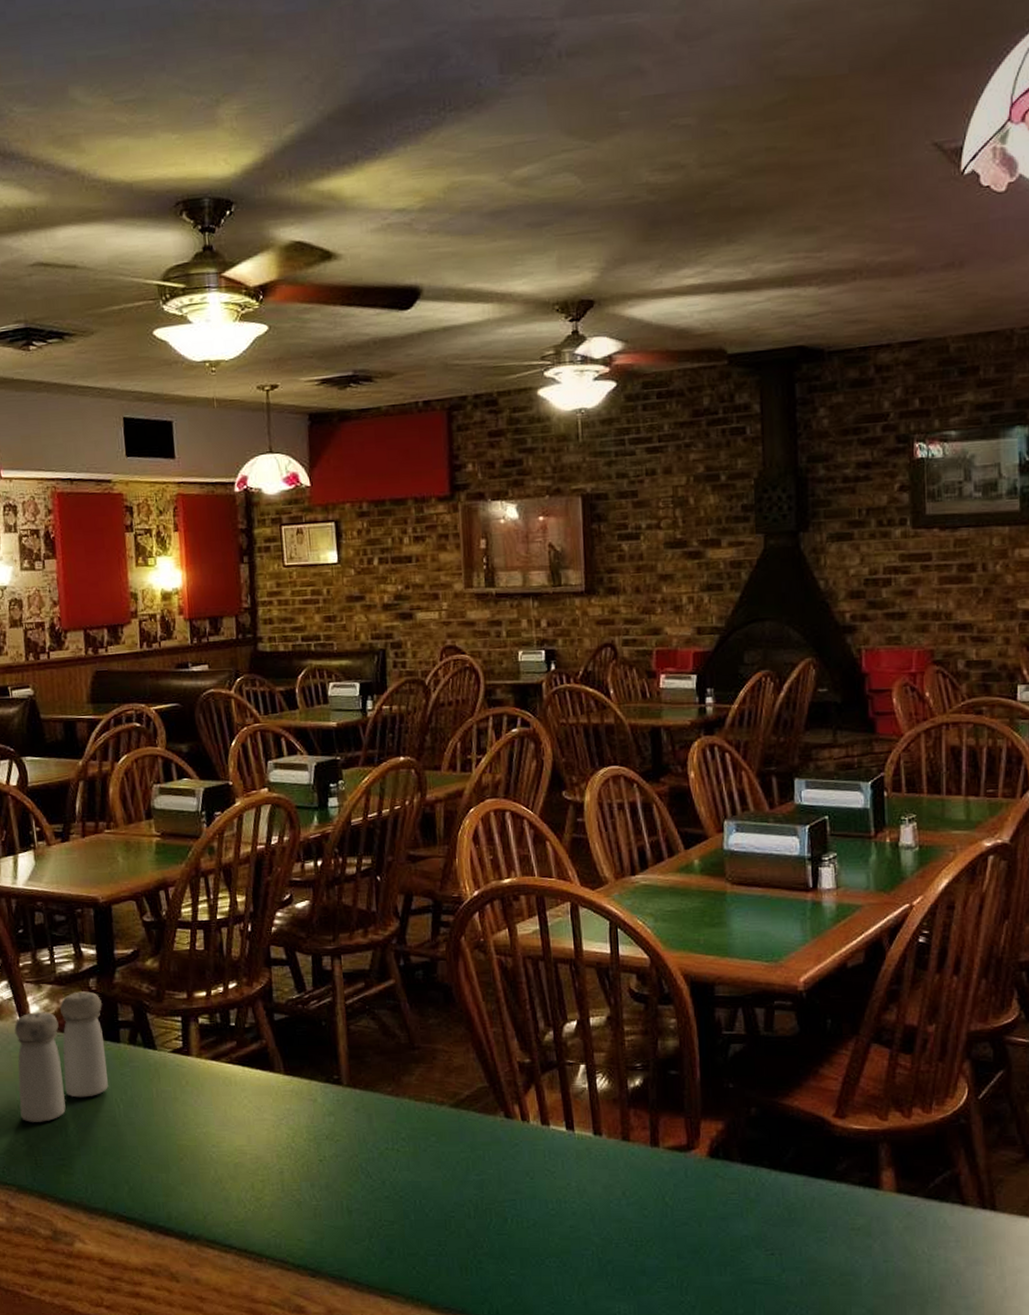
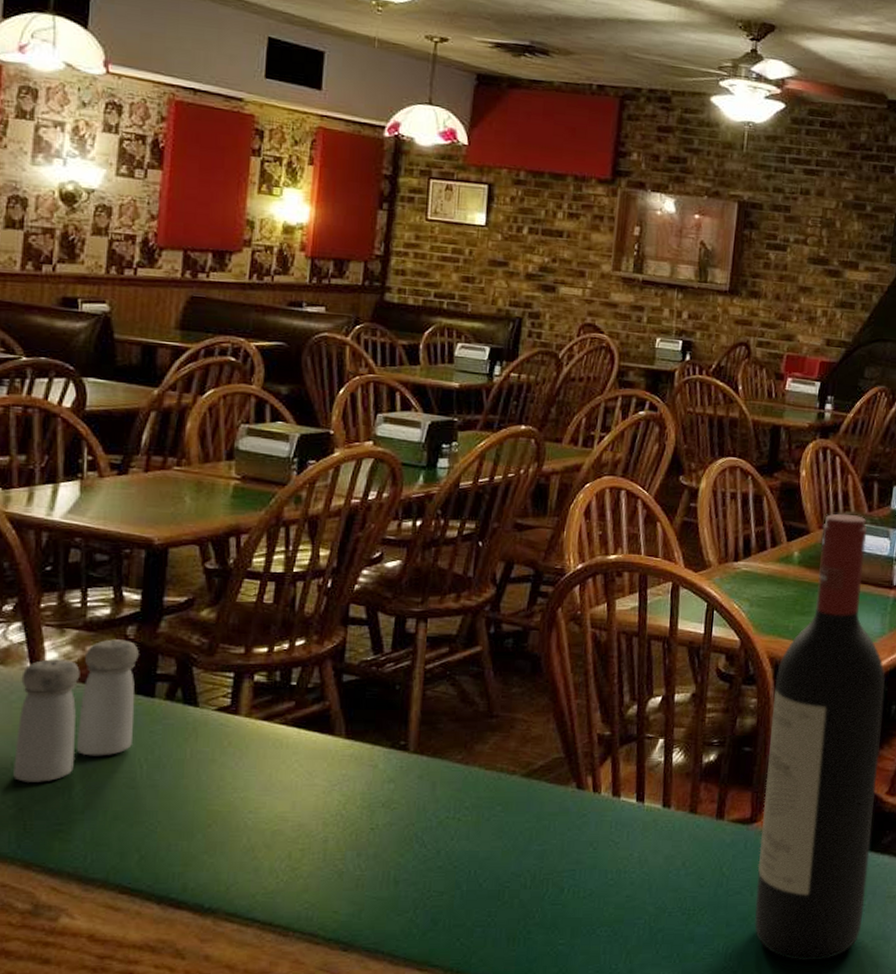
wine bottle: none [692,814,827,1297] -> present [754,513,885,961]

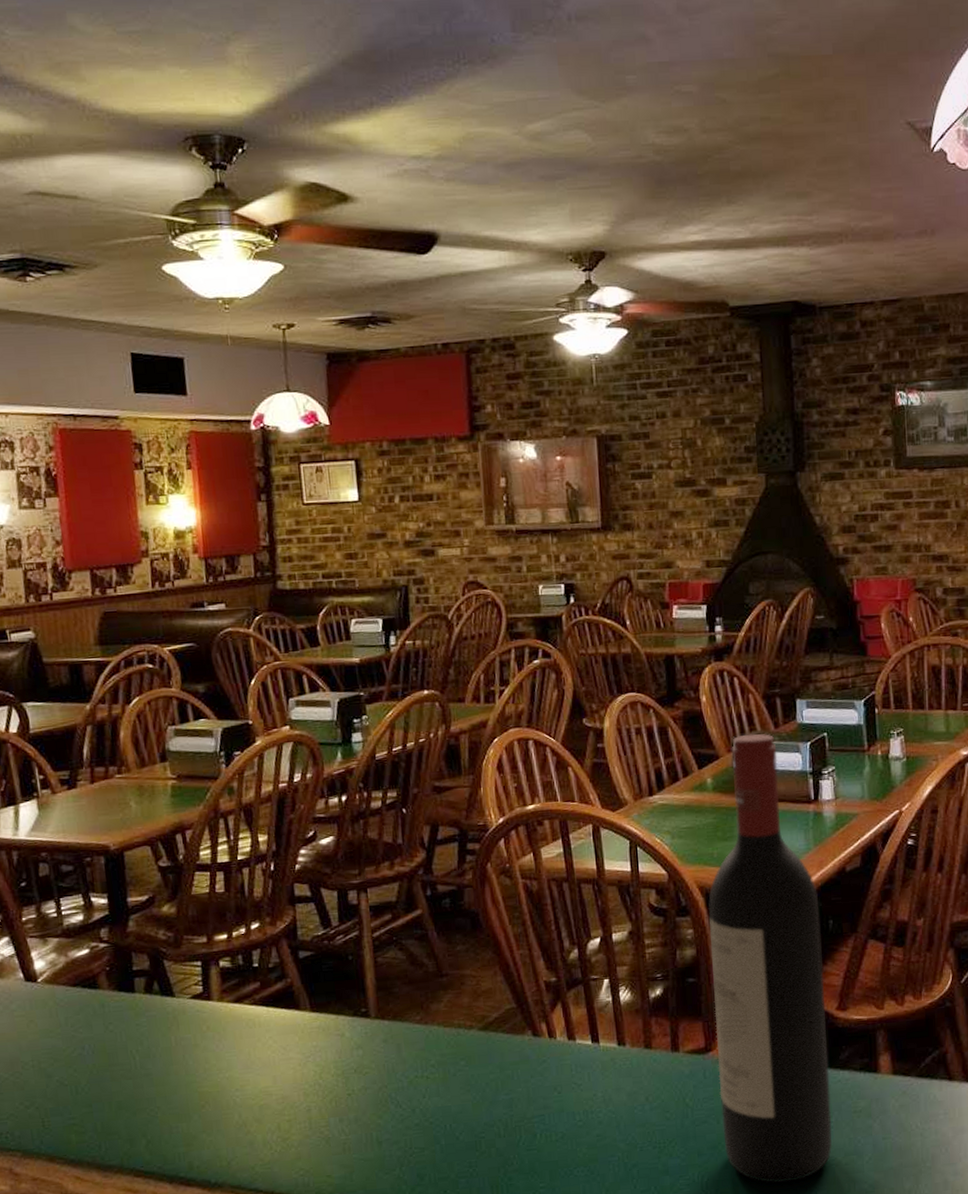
salt and pepper shaker: present [13,639,139,782] -> none [17,942,123,1083]

